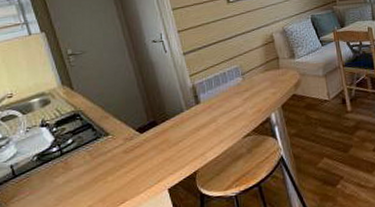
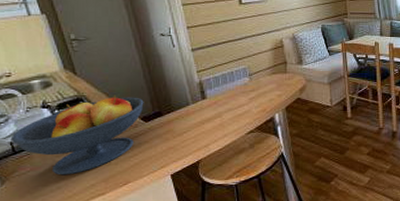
fruit bowl: none [11,107,139,198] -> present [10,95,144,176]

